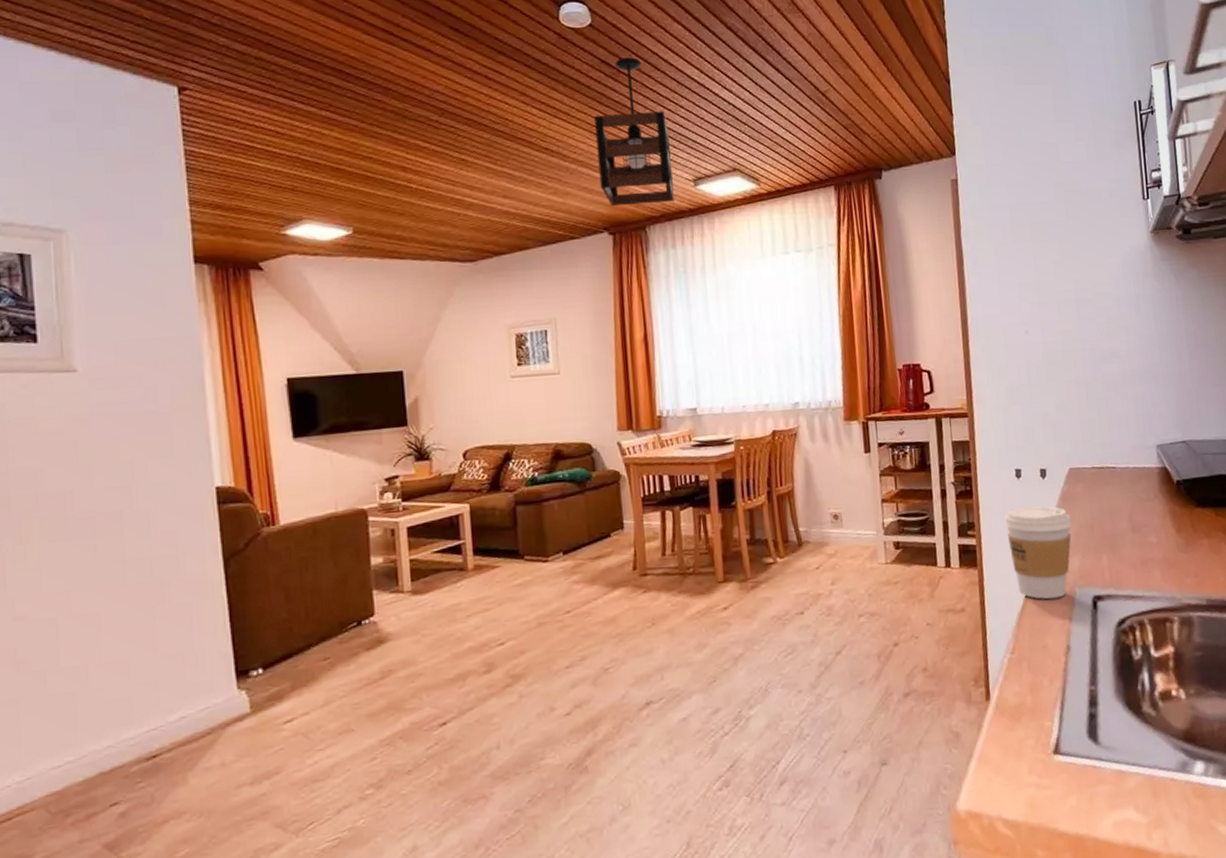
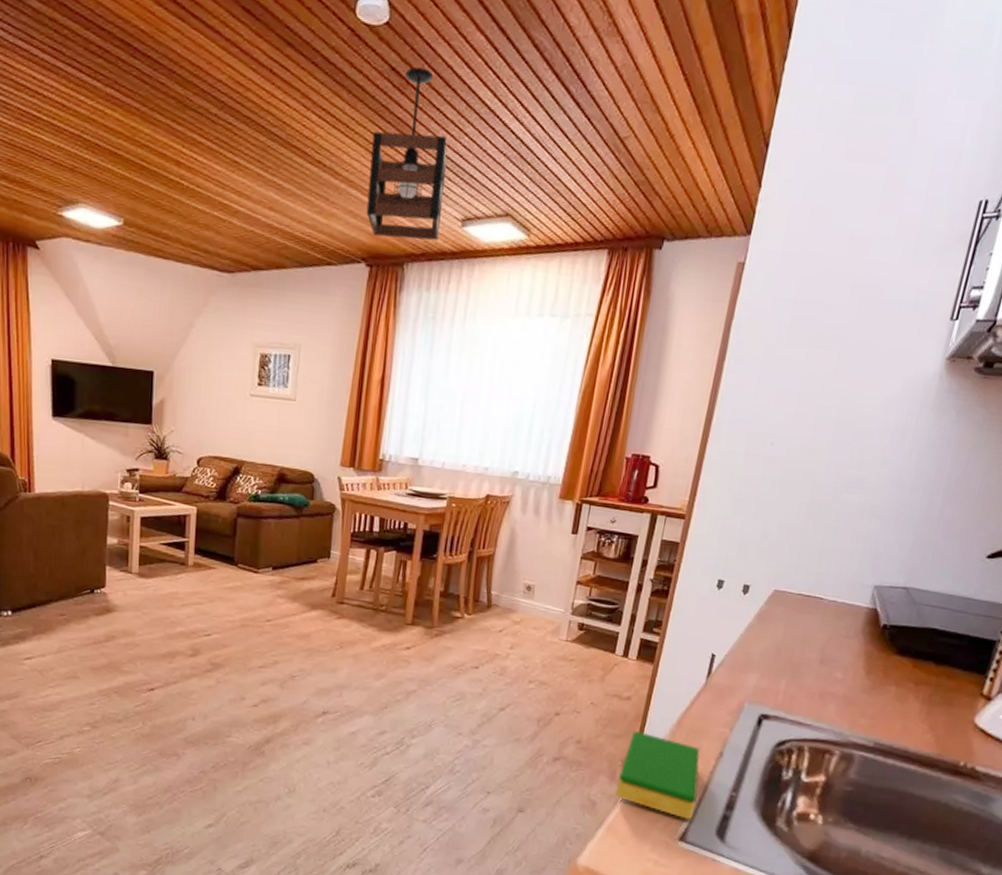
dish sponge: none [974,643,1060,729] -> present [615,730,700,820]
coffee cup: present [1004,505,1071,600] -> none [688,616,761,709]

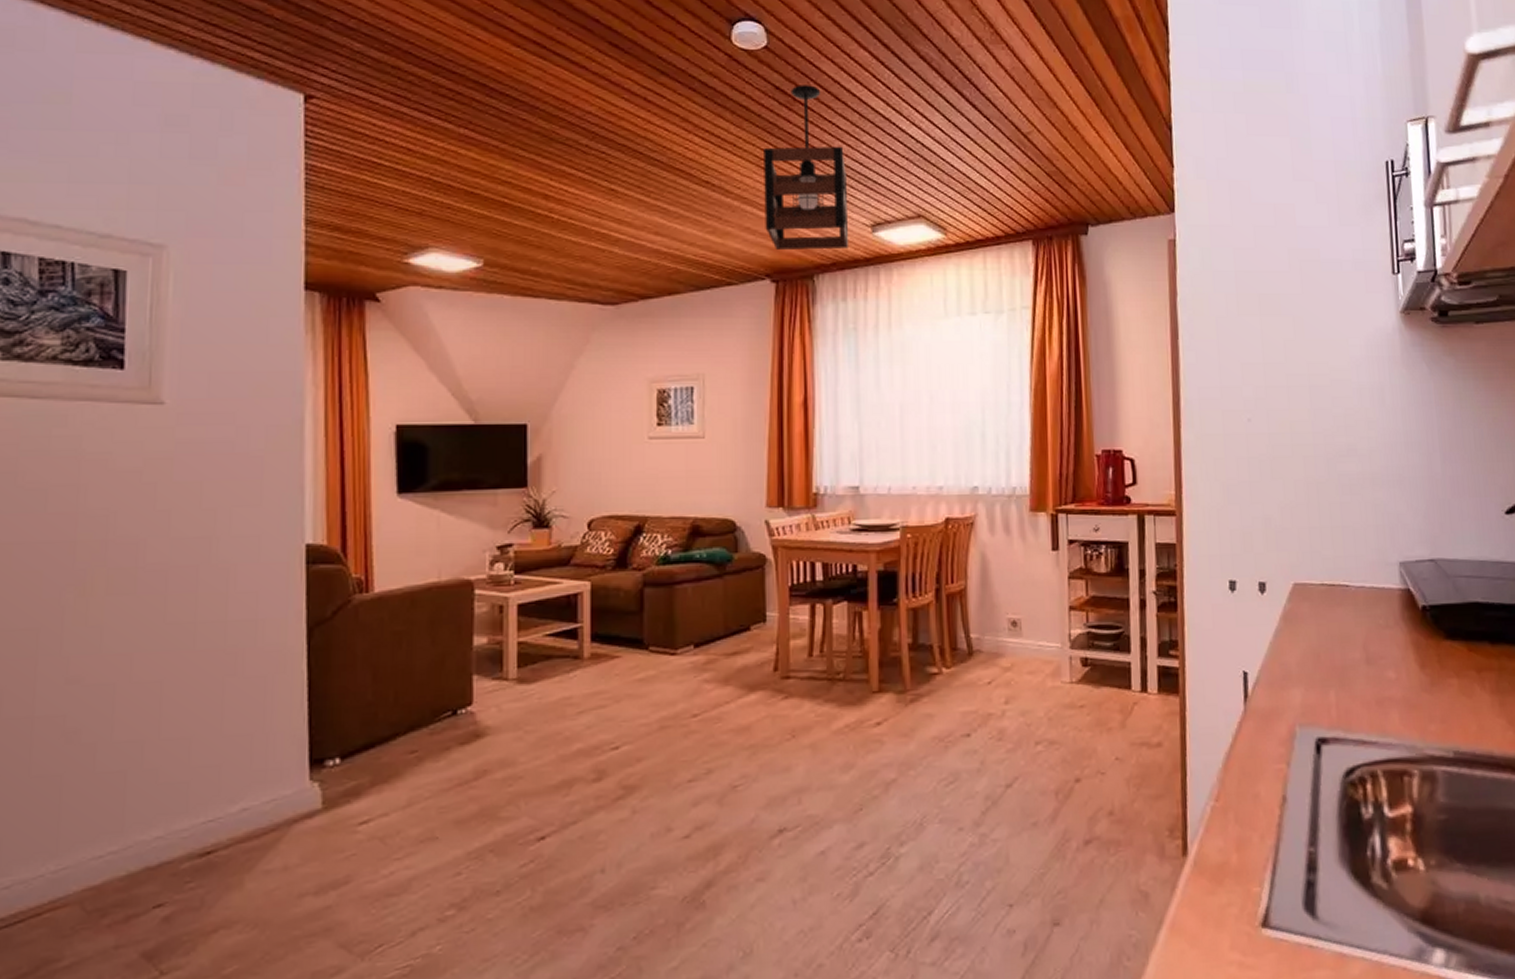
dish sponge: present [615,730,700,820] -> none [1168,785,1271,896]

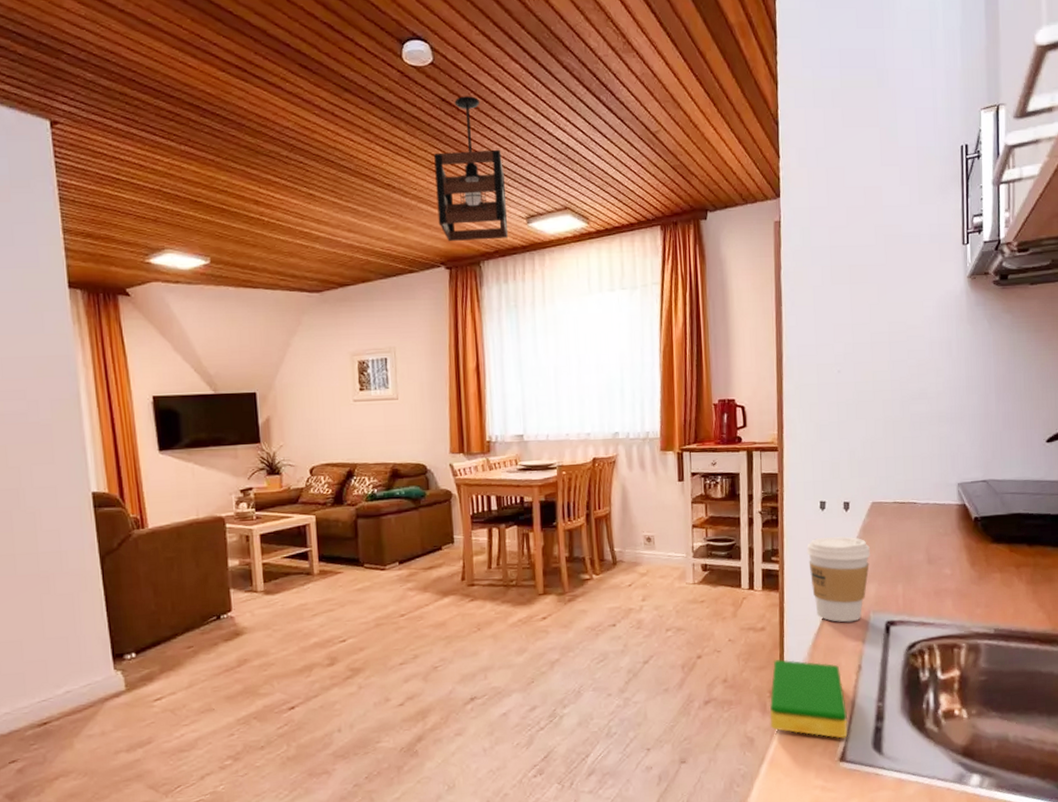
dish sponge: none [1168,785,1271,896] -> present [769,659,848,739]
coffee cup: none [1213,626,1294,739] -> present [807,536,870,623]

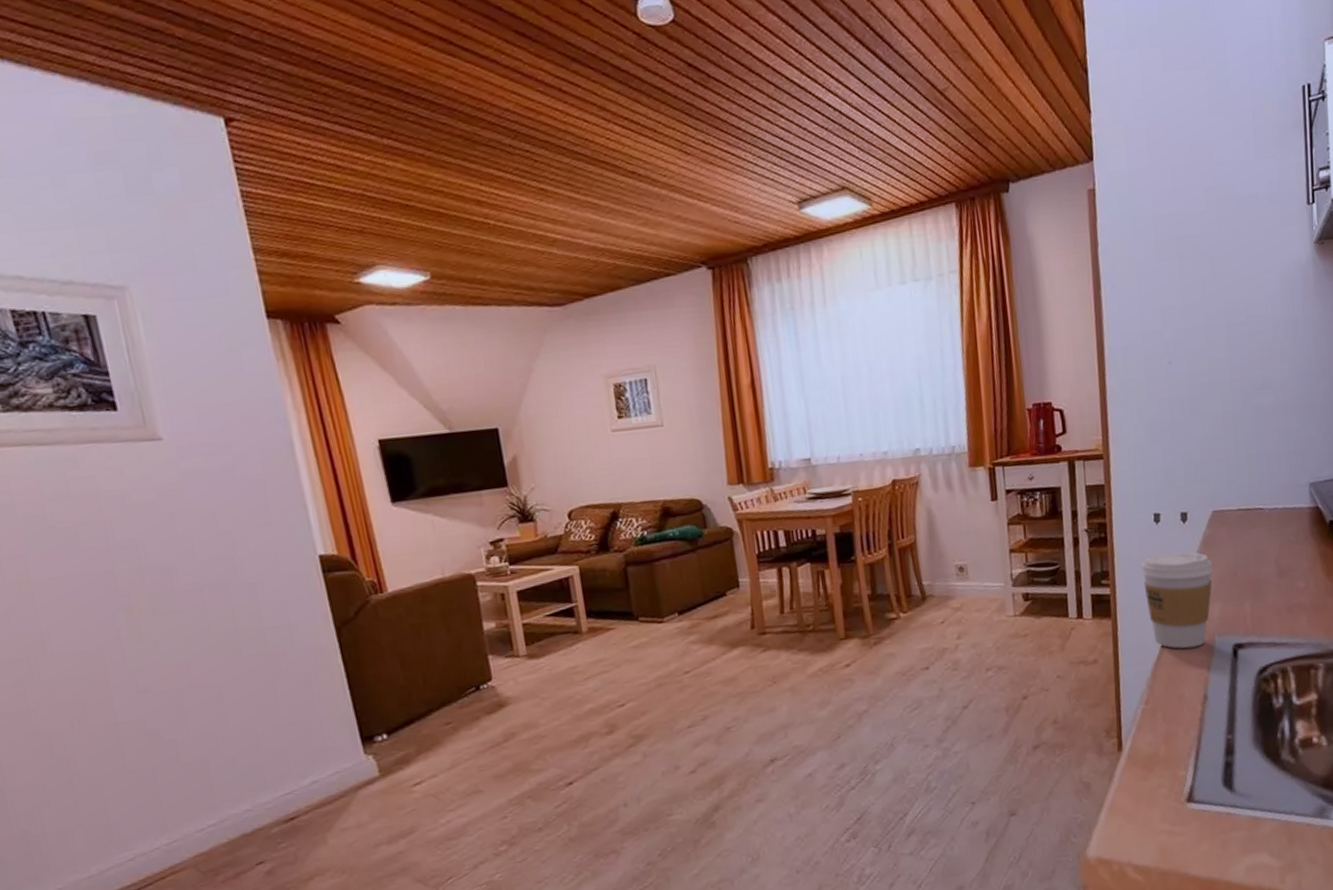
pendant light: present [434,96,509,242] -> none [684,58,778,237]
dish sponge: present [769,659,848,739] -> none [1106,694,1195,778]

